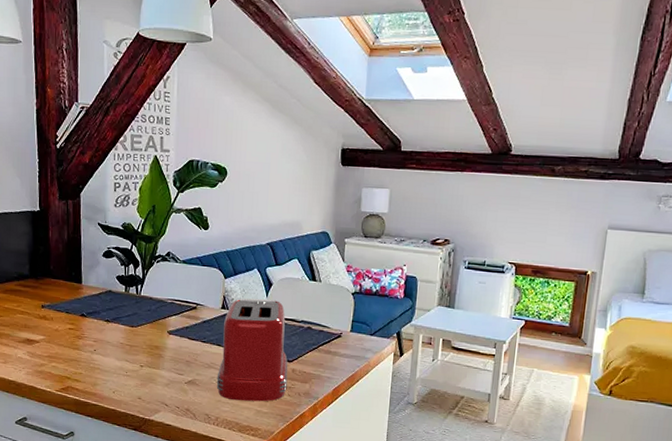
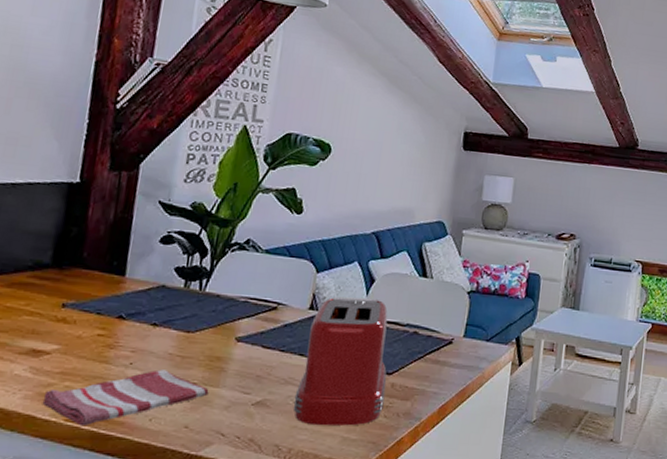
dish towel: none [39,355,153,396] -> present [42,369,209,427]

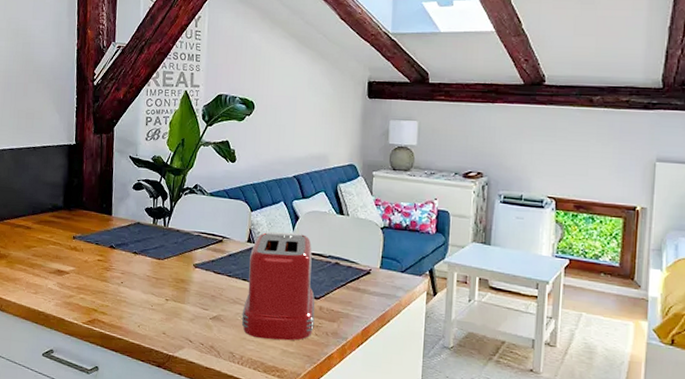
dish towel: present [42,369,209,427] -> none [67,288,178,329]

